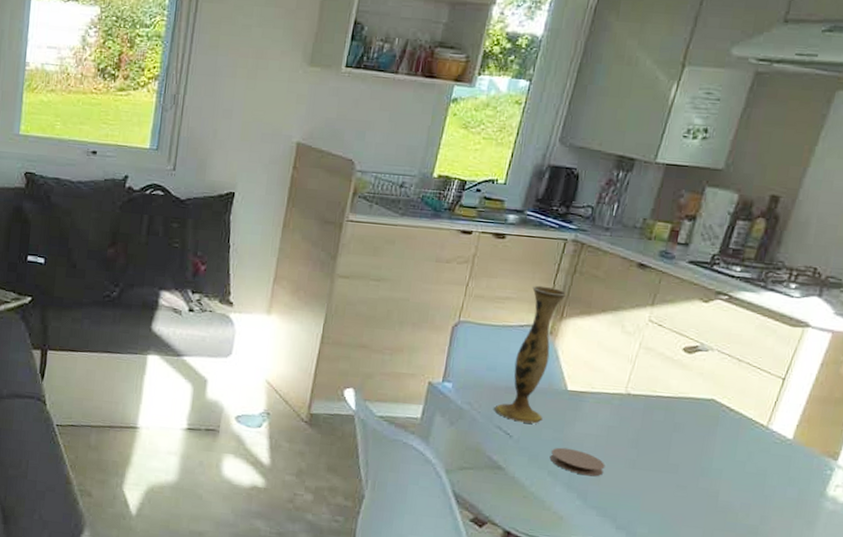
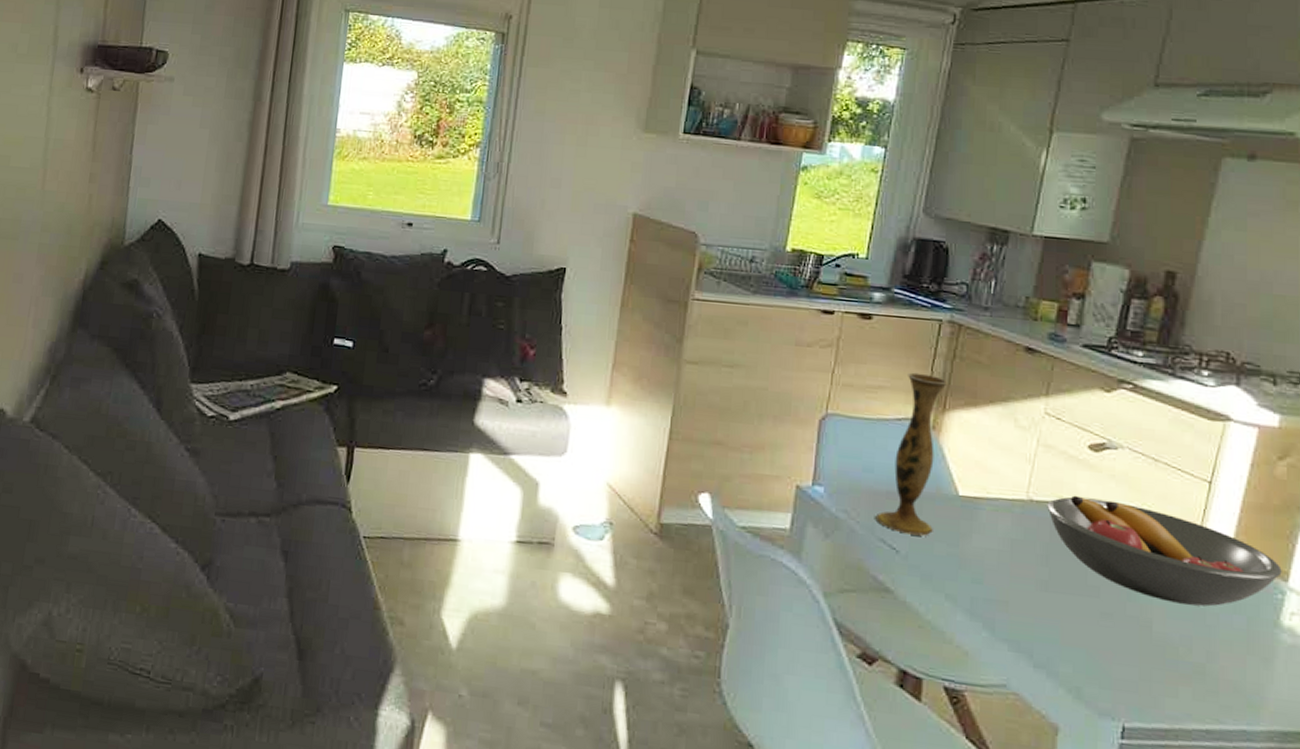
coaster: present [549,447,605,477] -> none [945,565,1013,602]
fruit bowl: none [641,390,834,480] -> present [1047,495,1282,607]

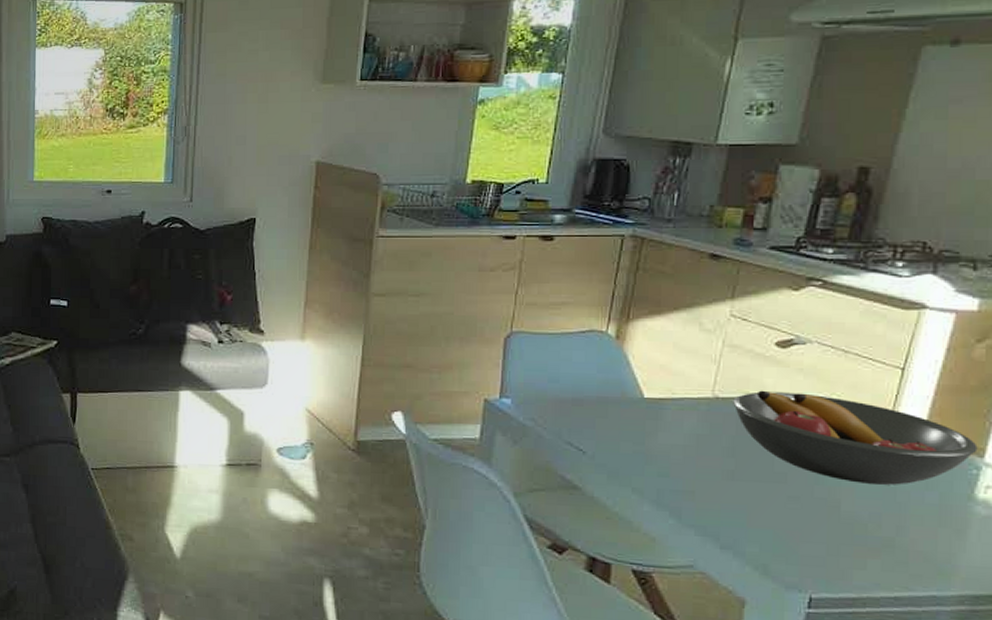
vase: present [875,372,948,537] -> none [562,287,631,437]

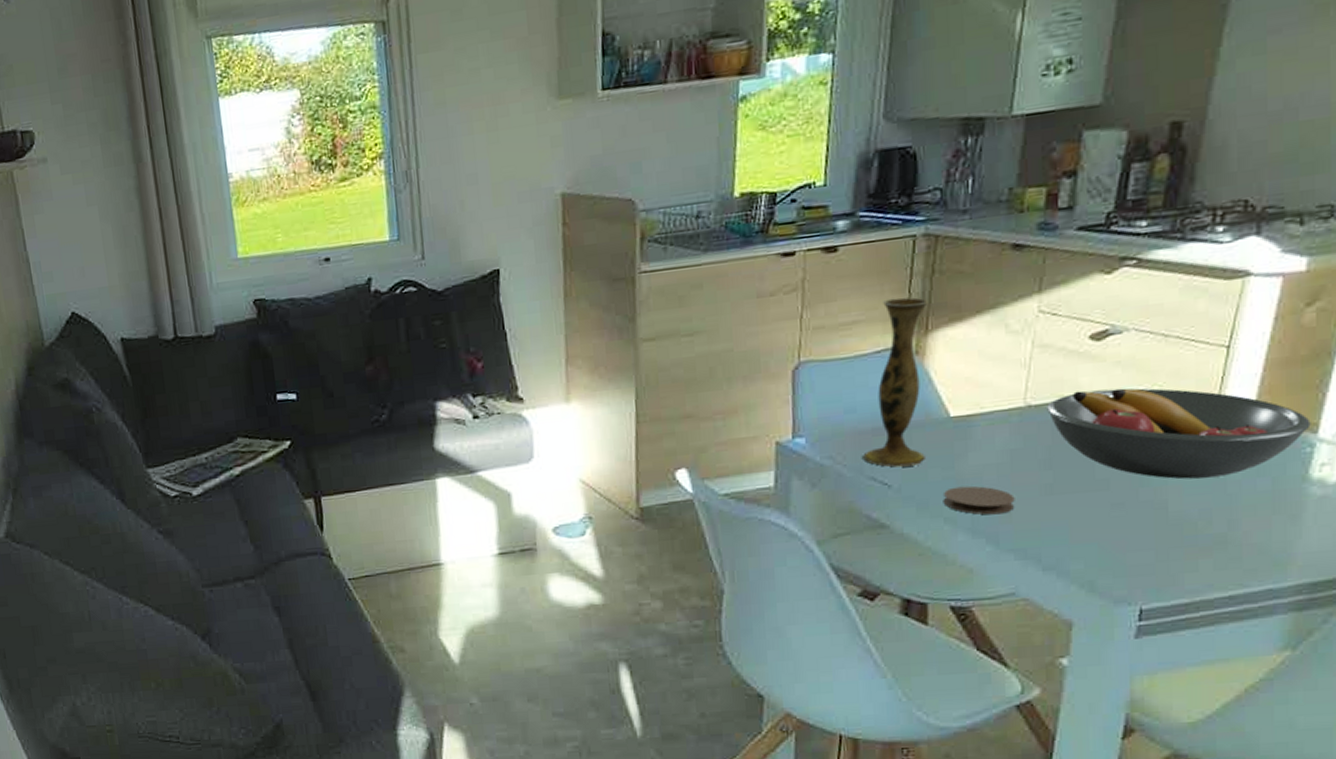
vase: none [562,287,631,437] -> present [863,297,928,468]
coaster: none [632,461,699,492] -> present [943,485,1015,515]

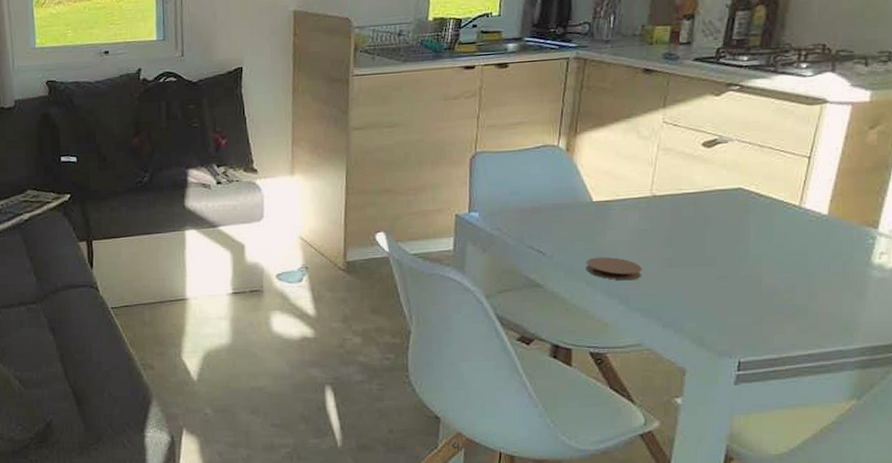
vase: present [863,297,928,468] -> none [523,106,578,239]
fruit bowl: present [1047,388,1311,480] -> none [668,185,873,260]

